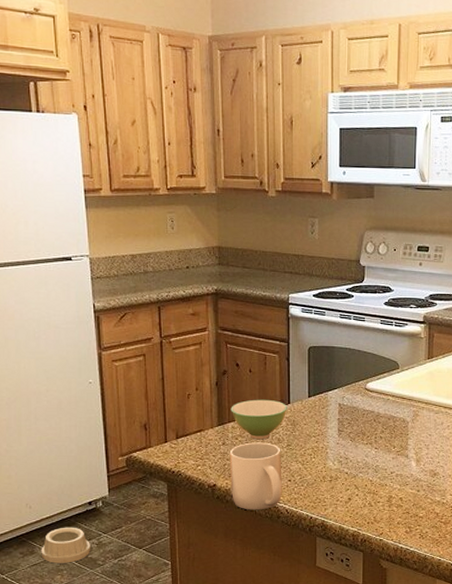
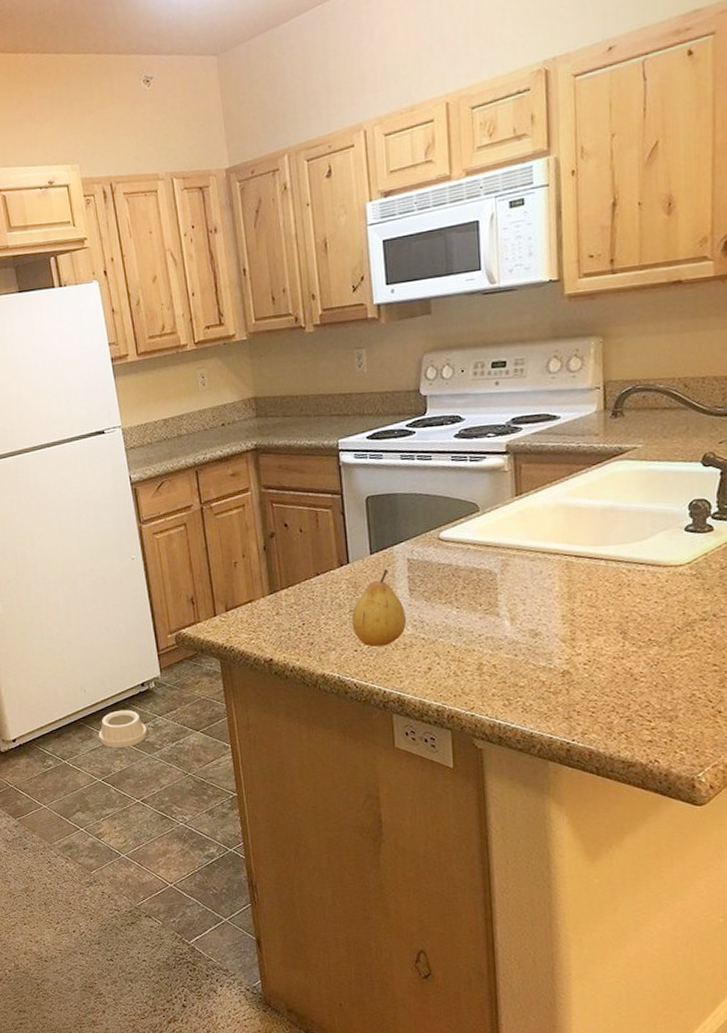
mug: present [229,442,282,510] -> none [284,609,348,686]
bowl: present [231,399,287,440] -> none [282,560,347,607]
fruit: none [288,411,334,478] -> present [351,569,407,647]

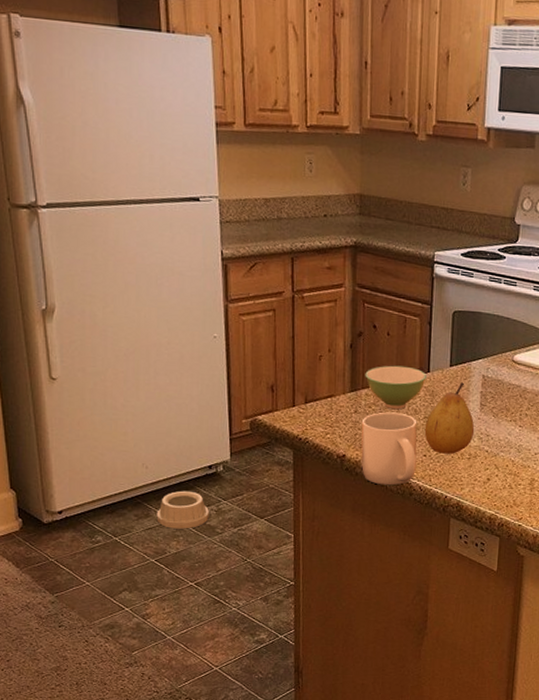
bowl: none [282,560,347,607] -> present [365,365,427,410]
mug: none [284,609,348,686] -> present [361,412,417,486]

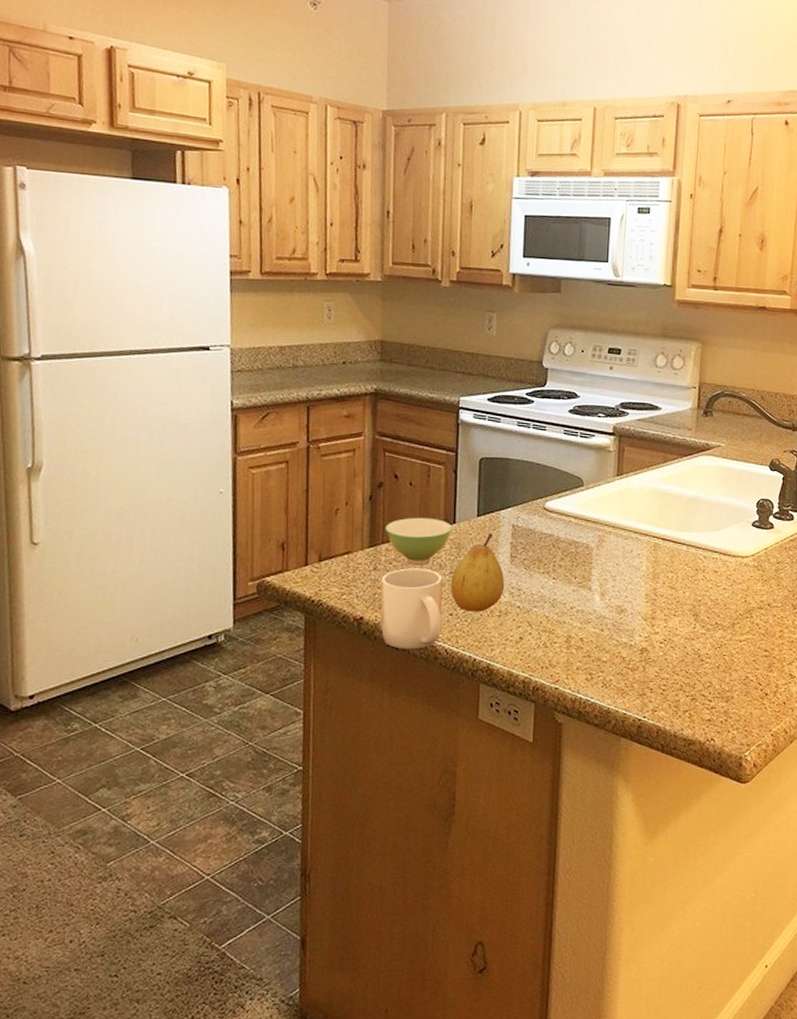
pet bowl: present [156,490,209,529] -> none [145,665,207,710]

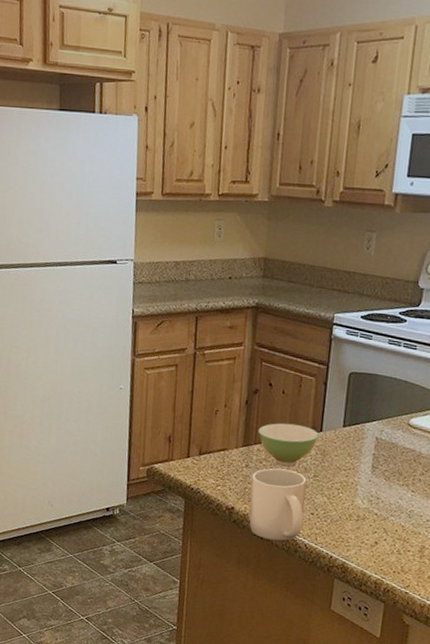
fruit: present [450,533,505,612] -> none [313,443,365,515]

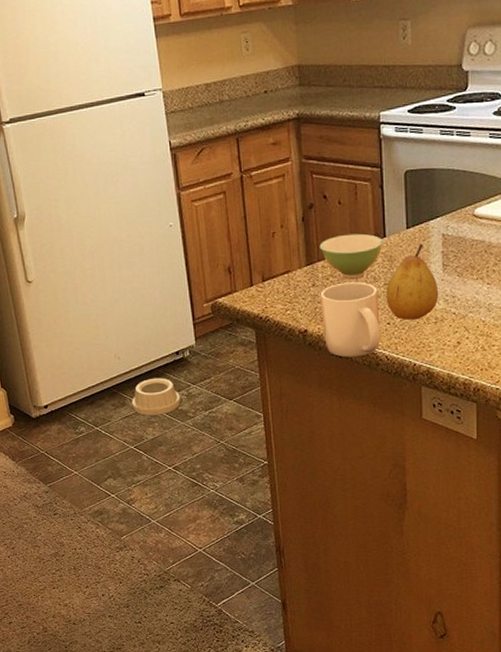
pet bowl: none [57,529,104,566] -> present [132,378,181,416]
fruit: none [313,443,365,515] -> present [386,244,439,320]

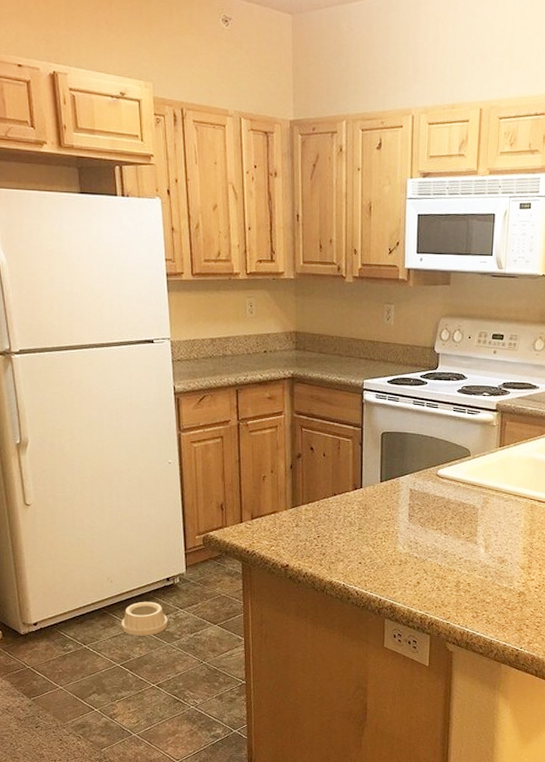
bowl: present [319,233,383,280] -> none [304,483,360,523]
mug: present [320,282,381,358] -> none [302,525,353,591]
fruit: present [386,244,439,320] -> none [359,496,404,561]

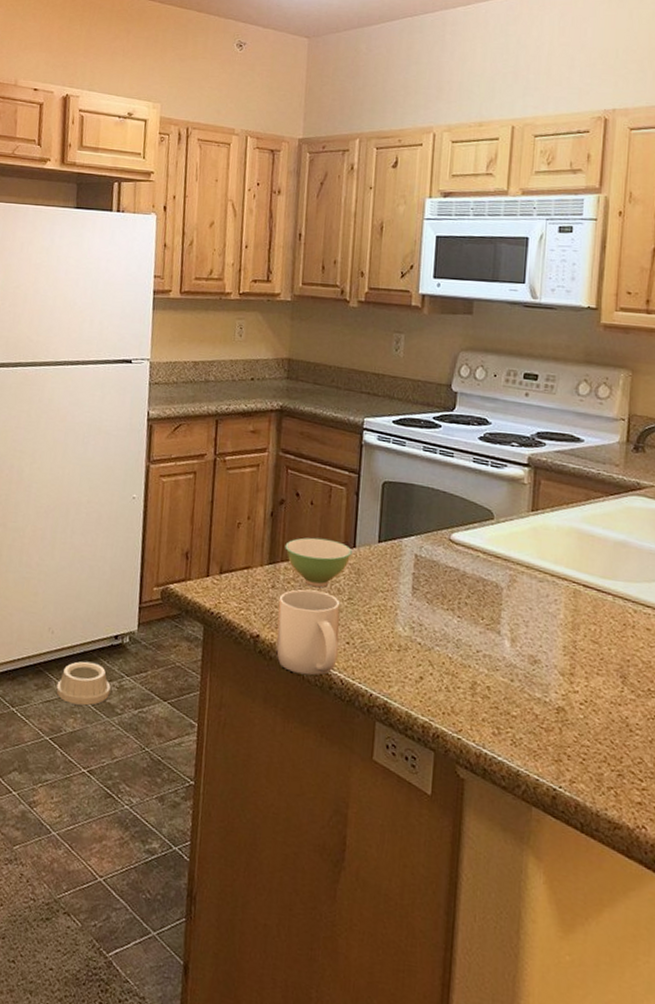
mug: none [302,525,353,591] -> present [276,589,341,676]
bowl: none [304,483,360,523] -> present [285,537,352,588]

